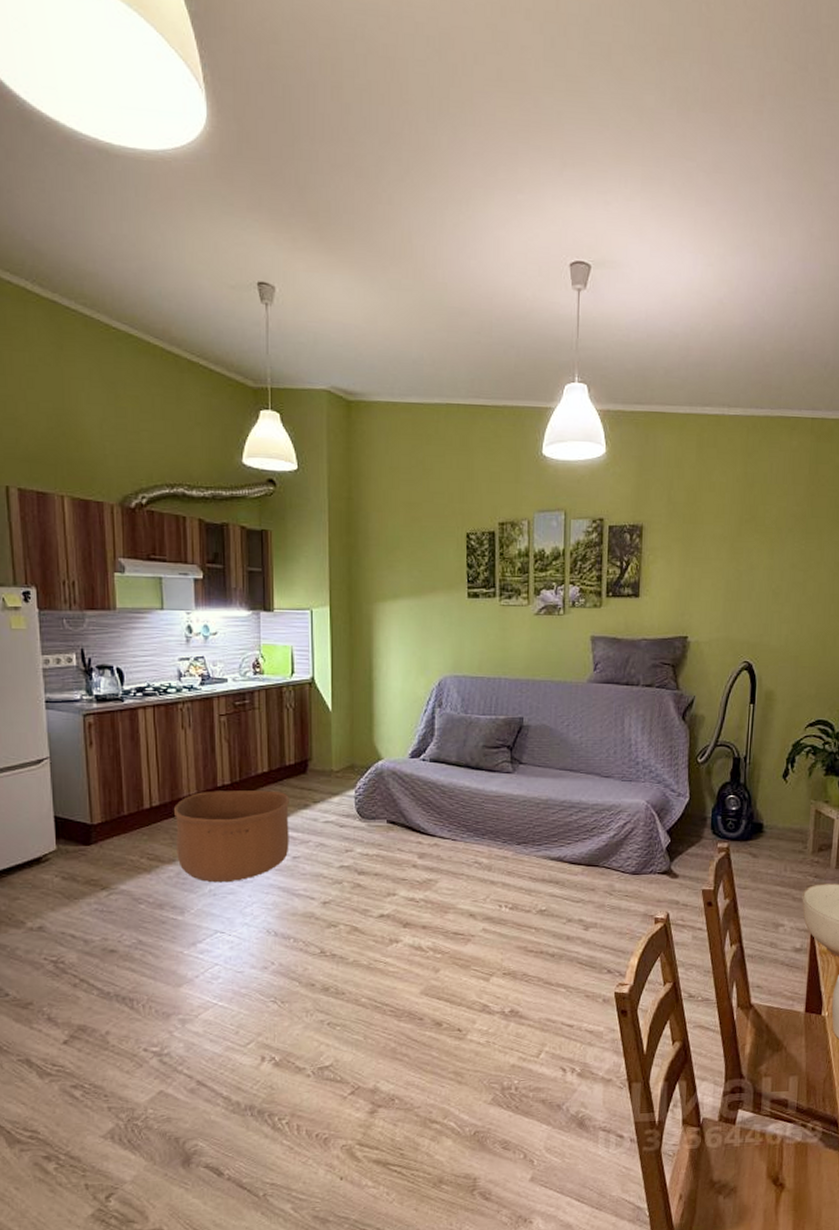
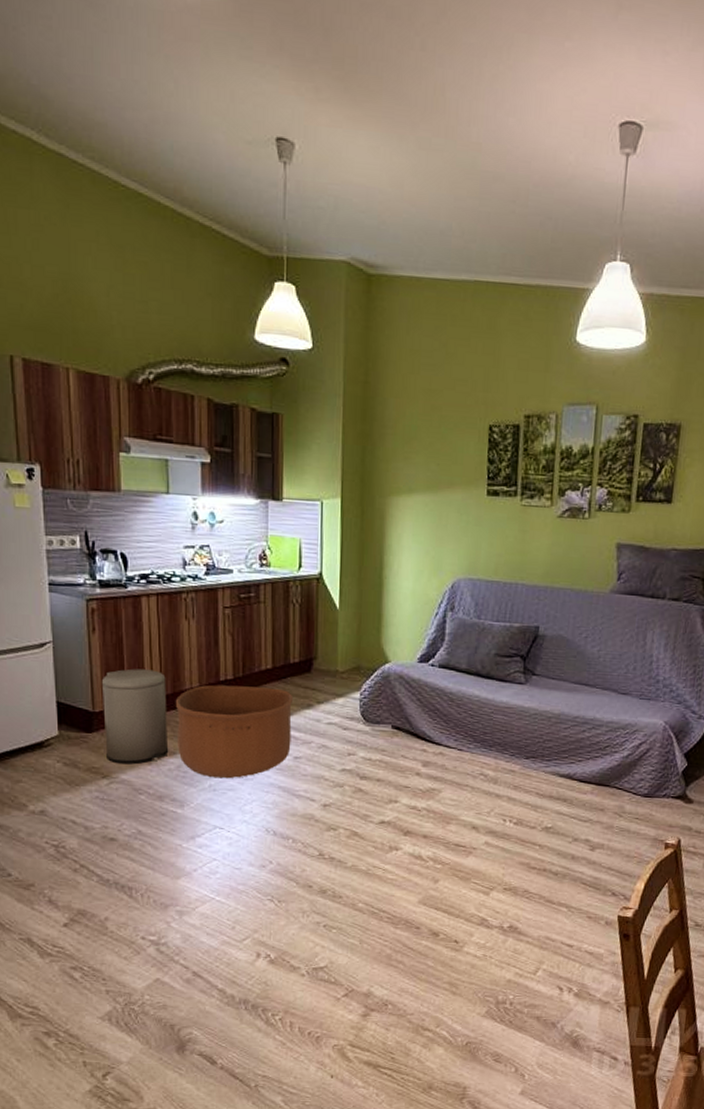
pedal bin: none [99,779,168,875] -> present [101,668,169,765]

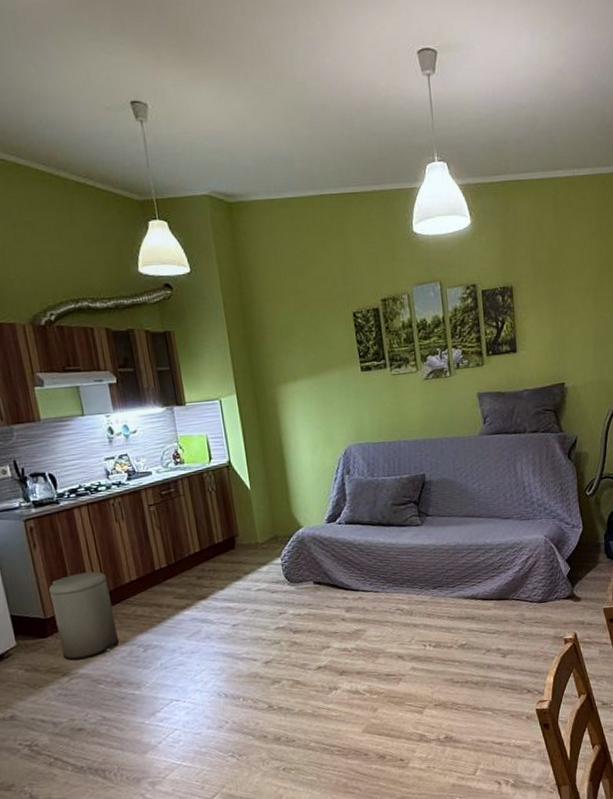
basket: present [175,685,294,779] -> none [118,567,228,657]

